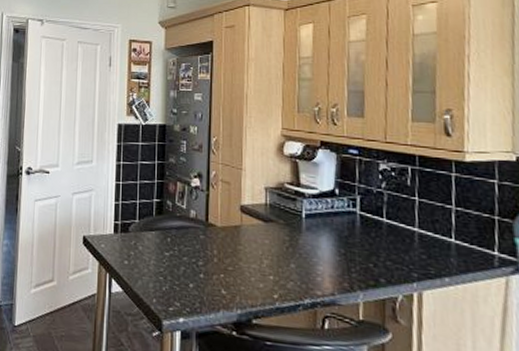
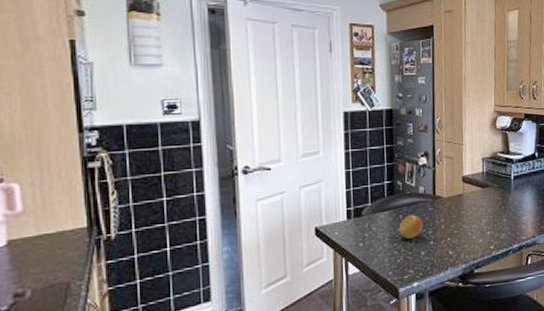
fruit: none [167,239,193,266] -> present [399,214,423,239]

